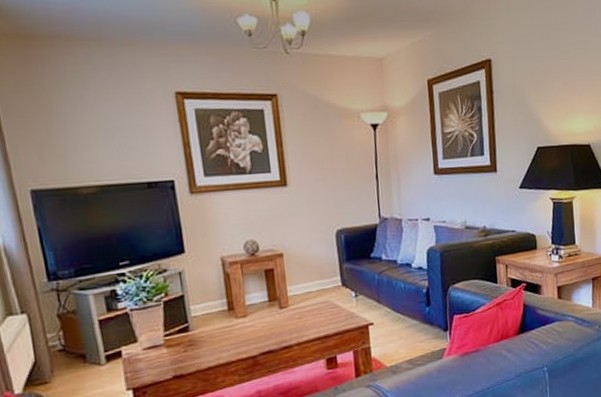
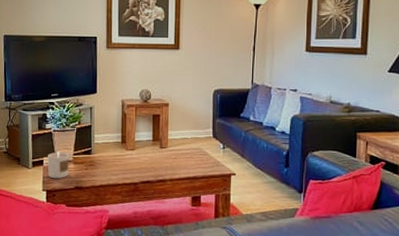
candle: none [127,334,161,372] -> present [47,151,69,179]

